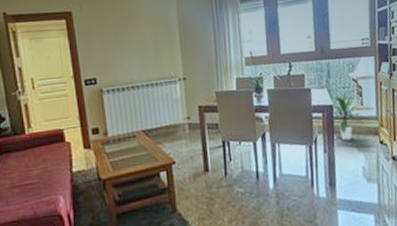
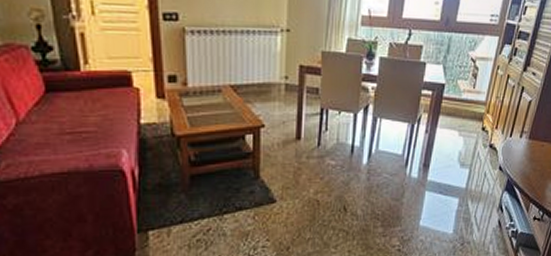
indoor plant: present [330,92,365,141] -> none [441,72,473,123]

